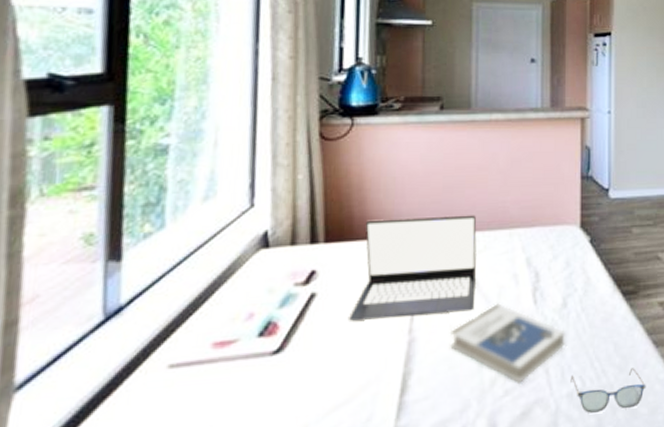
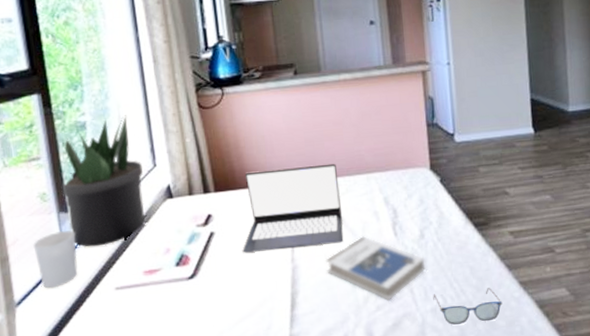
candle holder: none [59,284,126,365] -> present [33,230,78,288]
planter: none [116,140,236,309] -> present [61,115,146,248]

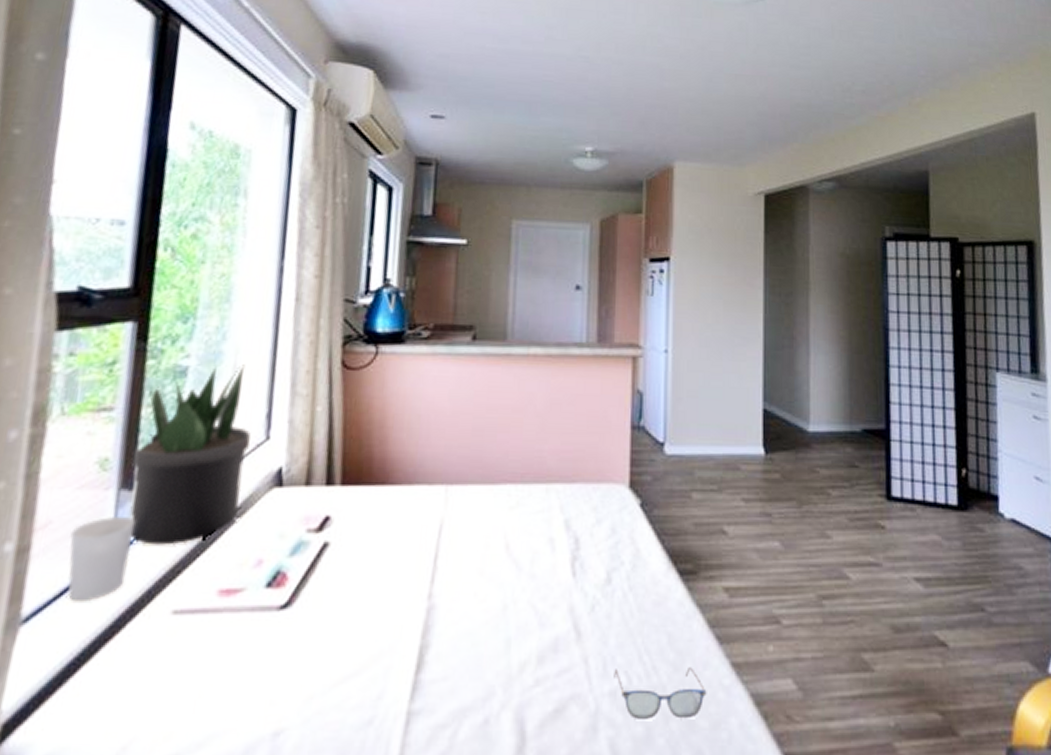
laptop: present [243,163,344,253] -> none [363,462,509,579]
hardback book: present [325,236,426,301] -> none [473,572,609,672]

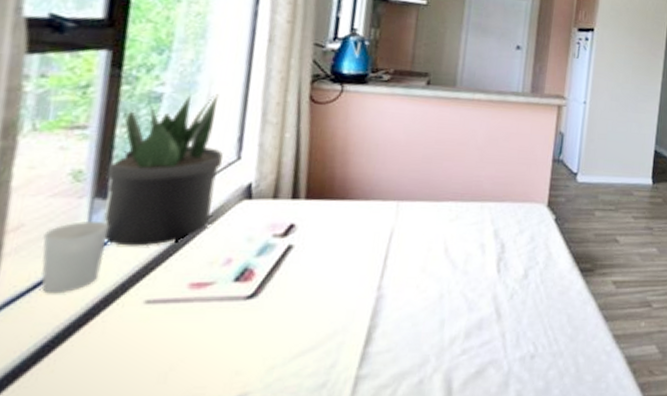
glasses: present [614,667,707,719] -> none [524,339,594,377]

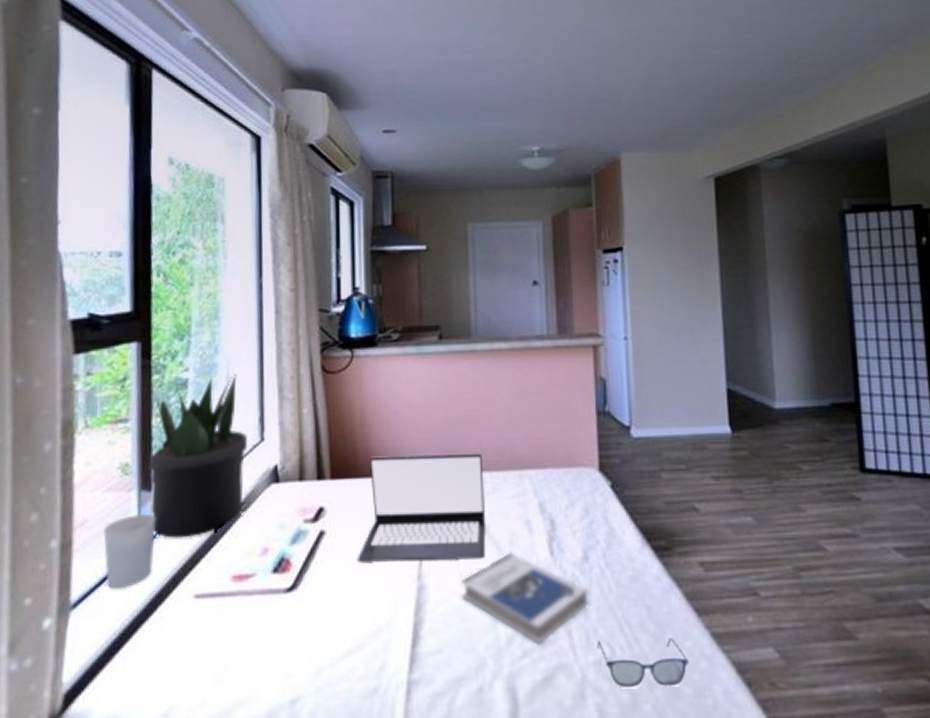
laptop: none [322,181,451,275] -> present [358,453,486,562]
hardback book: none [415,269,524,344] -> present [460,552,589,644]
glasses: none [524,339,594,377] -> present [597,638,689,687]

